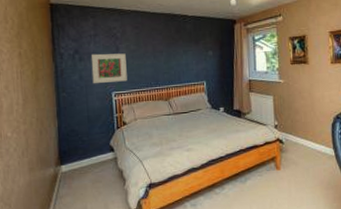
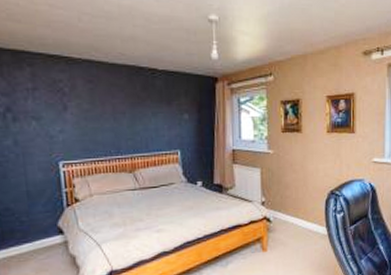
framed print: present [90,53,127,84] -> none [28,112,80,152]

